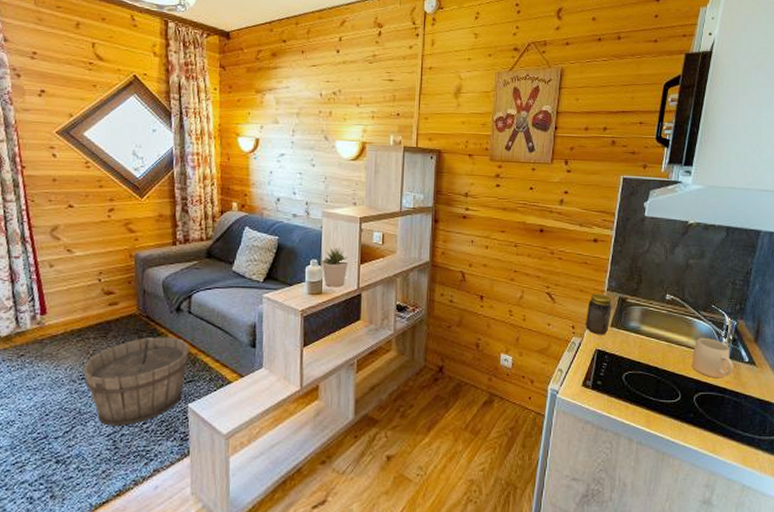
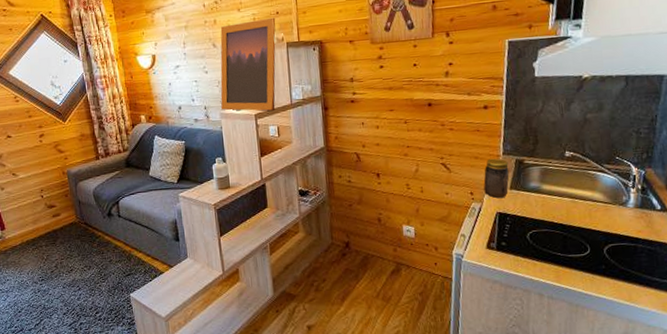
wooden bucket: present [83,334,189,426] -> none [41,238,125,317]
potted plant: present [321,246,349,287] -> none [225,143,250,181]
picture frame: none [323,118,395,217] -> present [220,17,276,111]
mug: present [692,338,733,379] -> none [598,190,645,229]

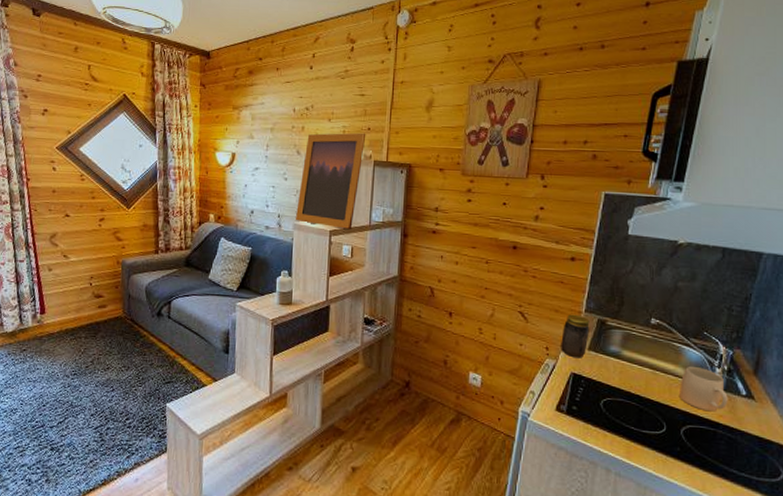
mug: none [598,190,645,229] -> present [680,367,728,412]

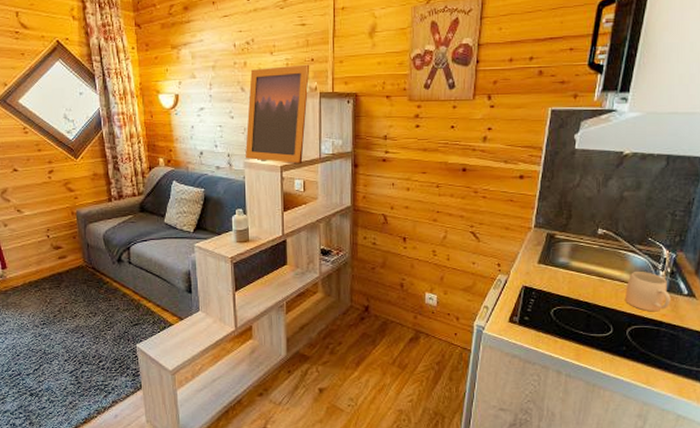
jar: present [560,314,590,357] -> none [511,230,539,271]

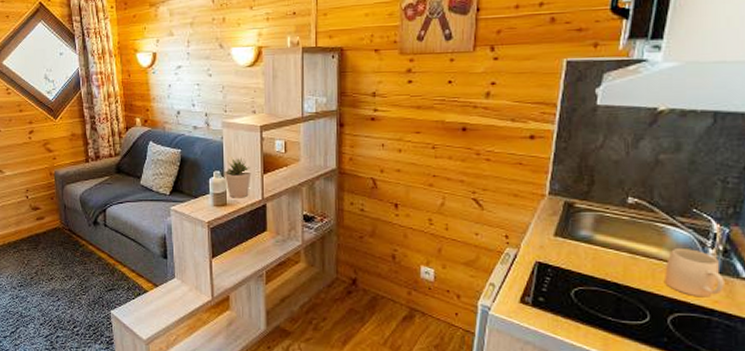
picture frame: present [245,64,310,164] -> none [223,18,292,124]
potted plant: none [246,195,272,235] -> present [224,157,251,198]

